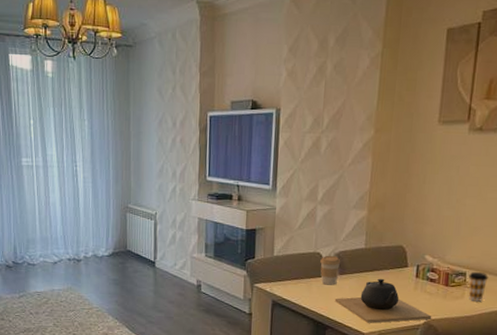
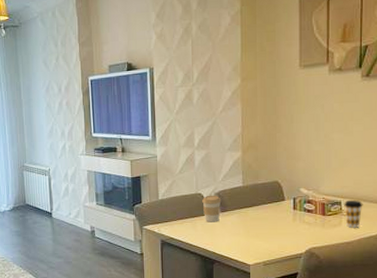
teapot: present [334,278,432,323] -> none [219,213,313,255]

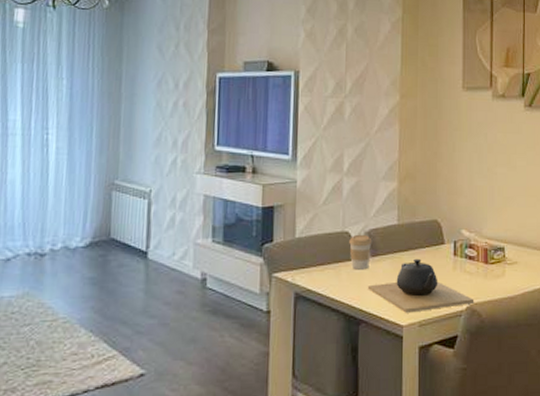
teapot: none [219,213,313,255] -> present [367,258,475,313]
coffee cup: present [344,200,363,228] -> none [507,246,527,279]

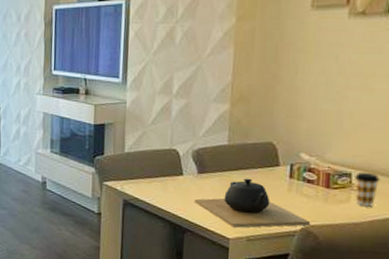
coffee cup: present [349,234,372,270] -> none [177,152,201,185]
coffee cup: none [507,246,527,279] -> present [354,173,380,207]

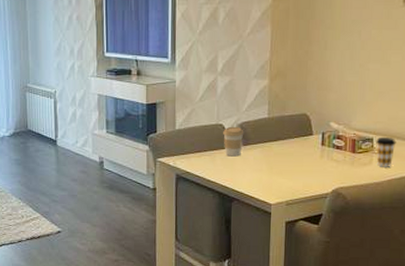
coffee cup: none [177,152,201,185] -> present [223,126,244,157]
teapot: present [194,178,311,228] -> none [239,148,340,194]

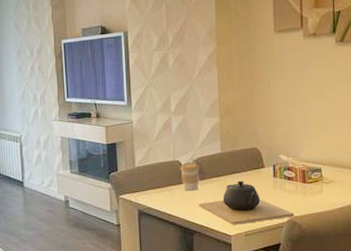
teapot: none [239,148,340,194] -> present [198,180,295,225]
coffee cup: present [375,138,397,167] -> none [324,167,344,196]

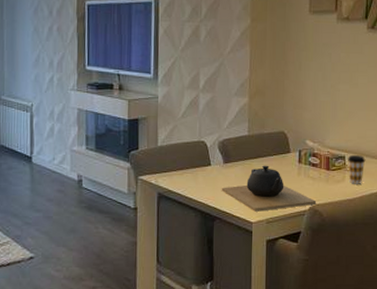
coffee cup: present [180,162,200,191] -> none [205,143,226,174]
coffee cup: none [324,167,344,196] -> present [347,155,366,184]

